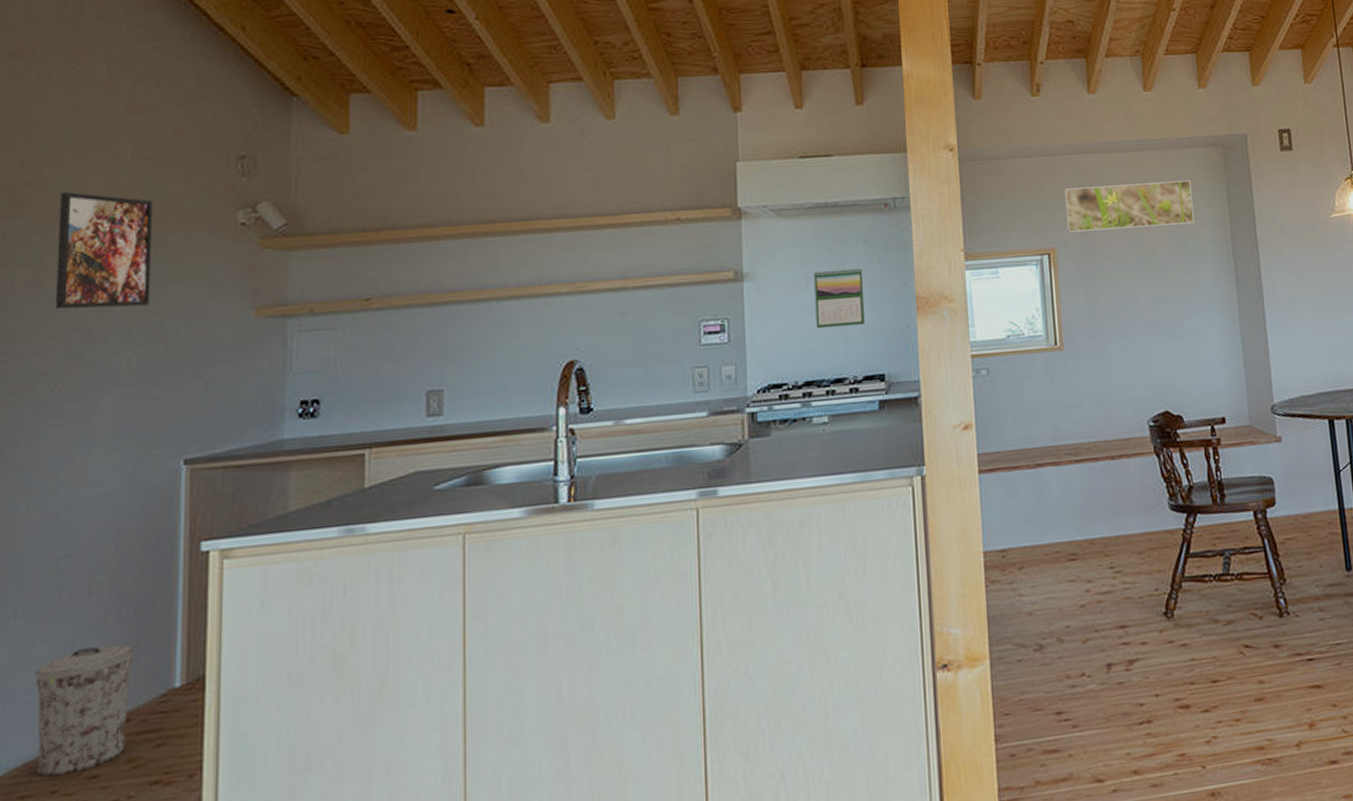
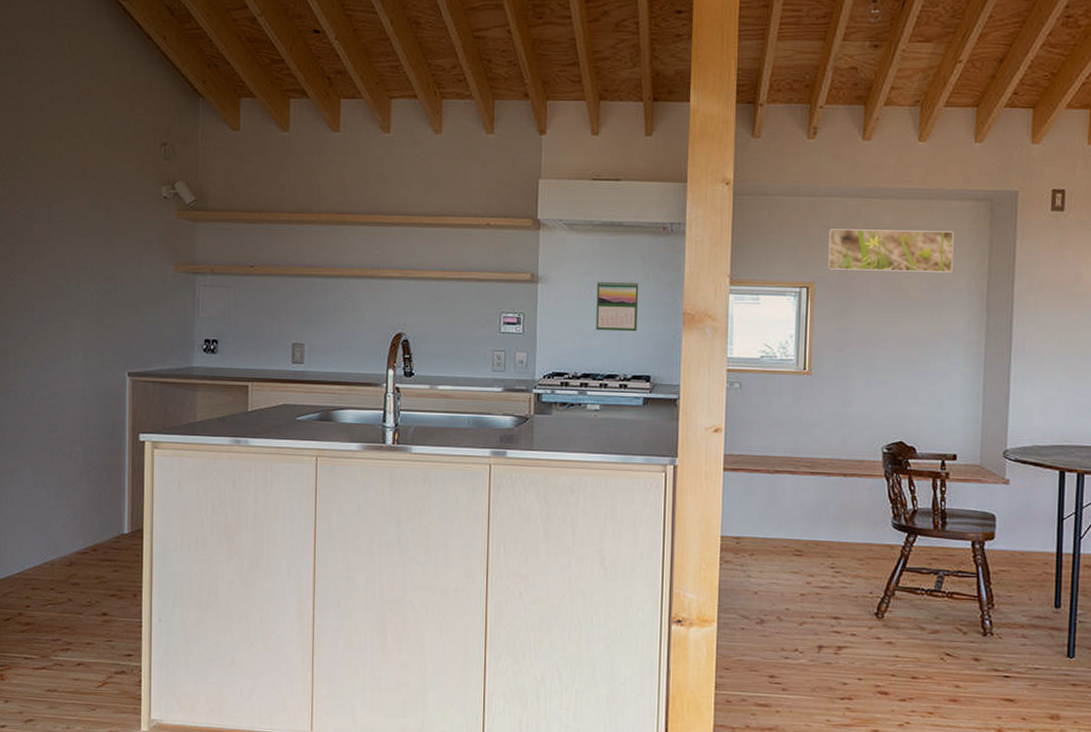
trash can: present [35,644,134,778] -> none [39,496,98,580]
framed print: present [55,192,154,310] -> none [43,162,105,254]

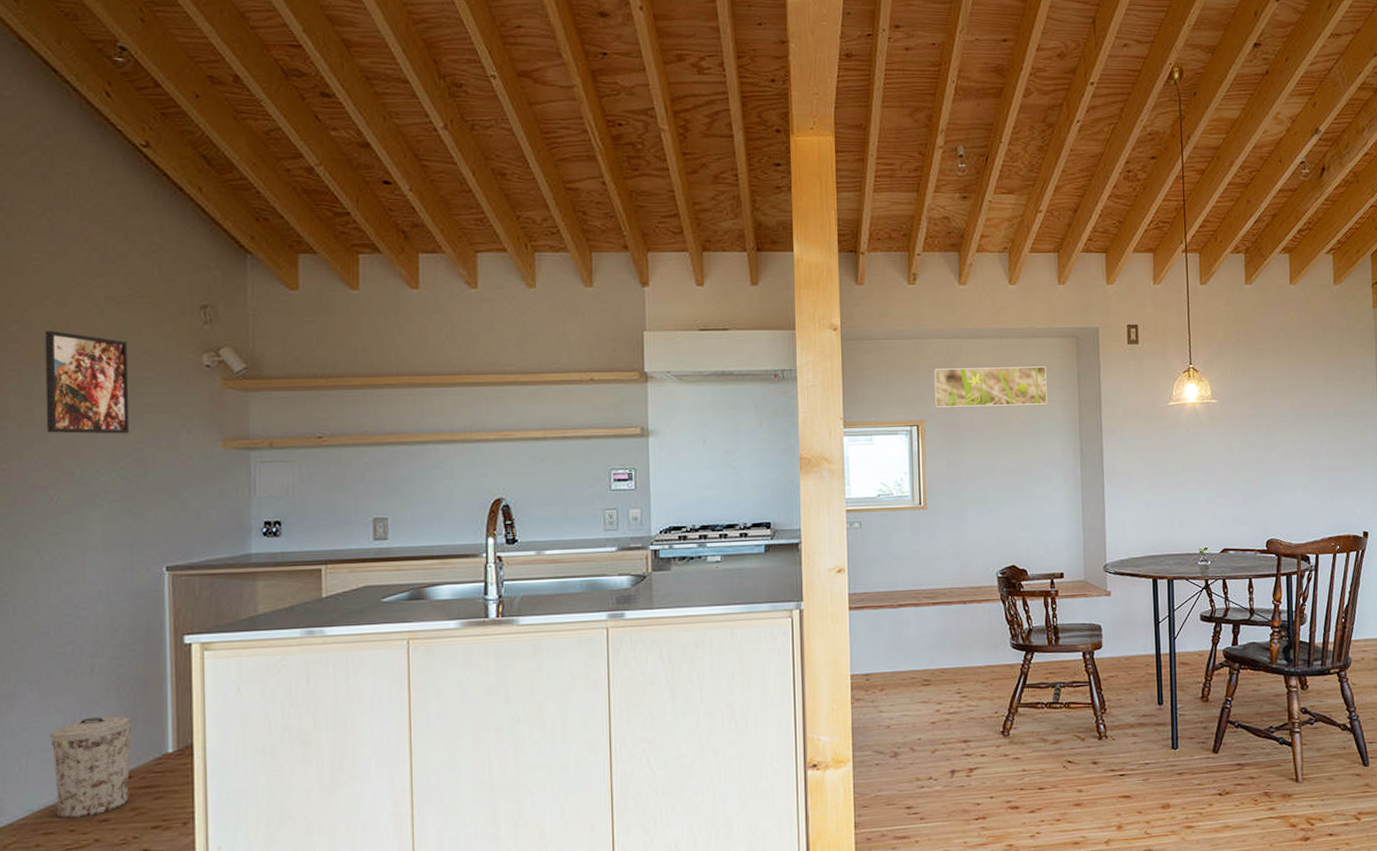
trash can: none [39,496,98,580] -> present [50,716,132,819]
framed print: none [43,162,105,254] -> present [45,331,130,434]
calendar: present [596,280,639,332] -> none [710,429,755,481]

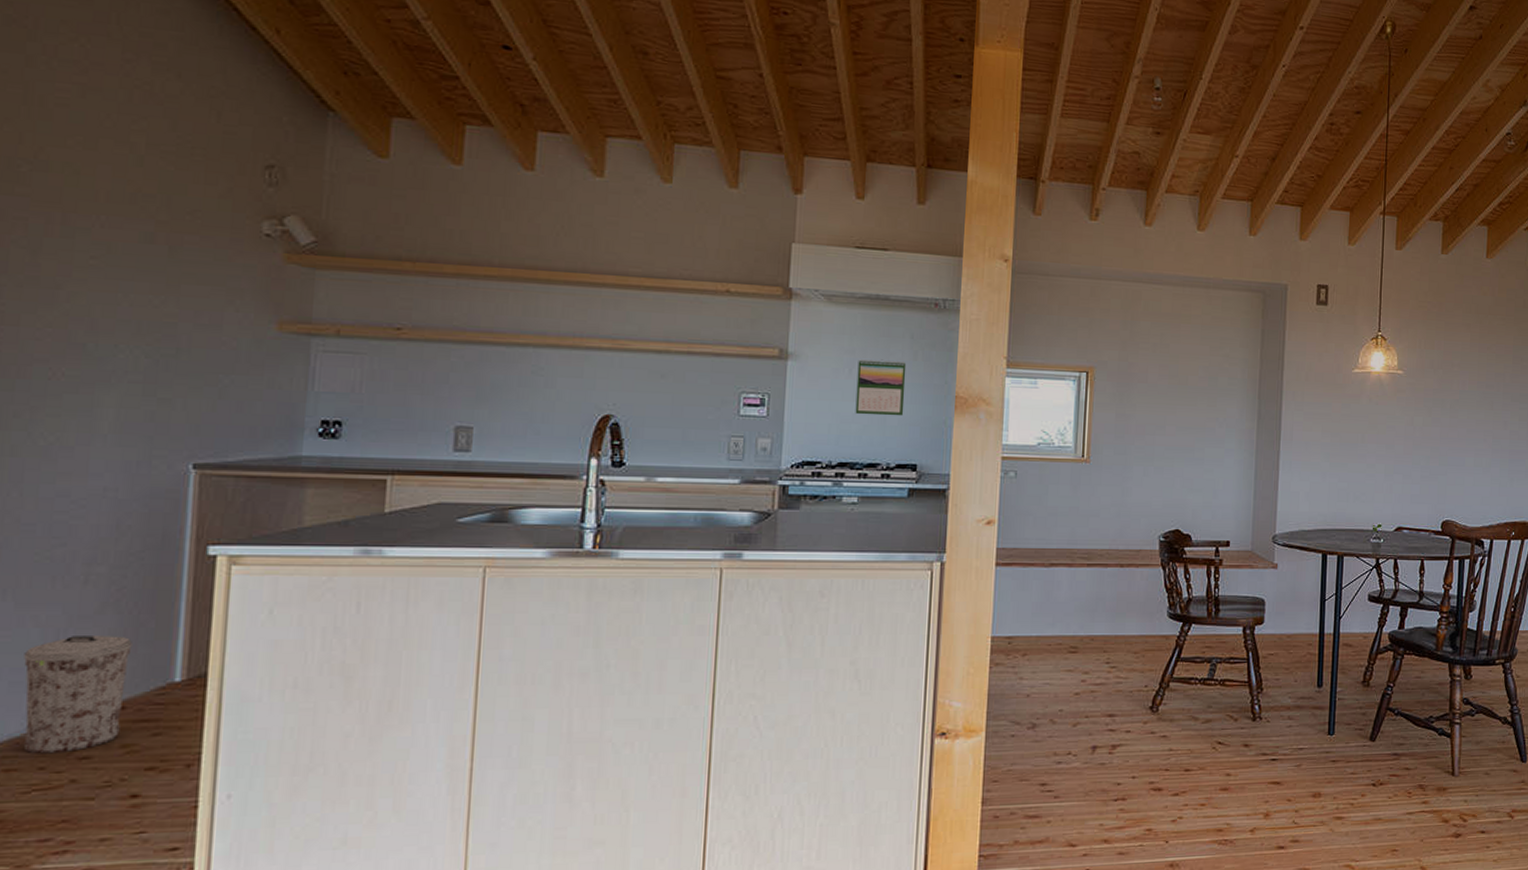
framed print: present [45,331,130,434] -> none [55,176,170,305]
calendar: none [710,429,755,481] -> present [855,359,907,416]
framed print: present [934,366,1047,407] -> none [1108,313,1229,361]

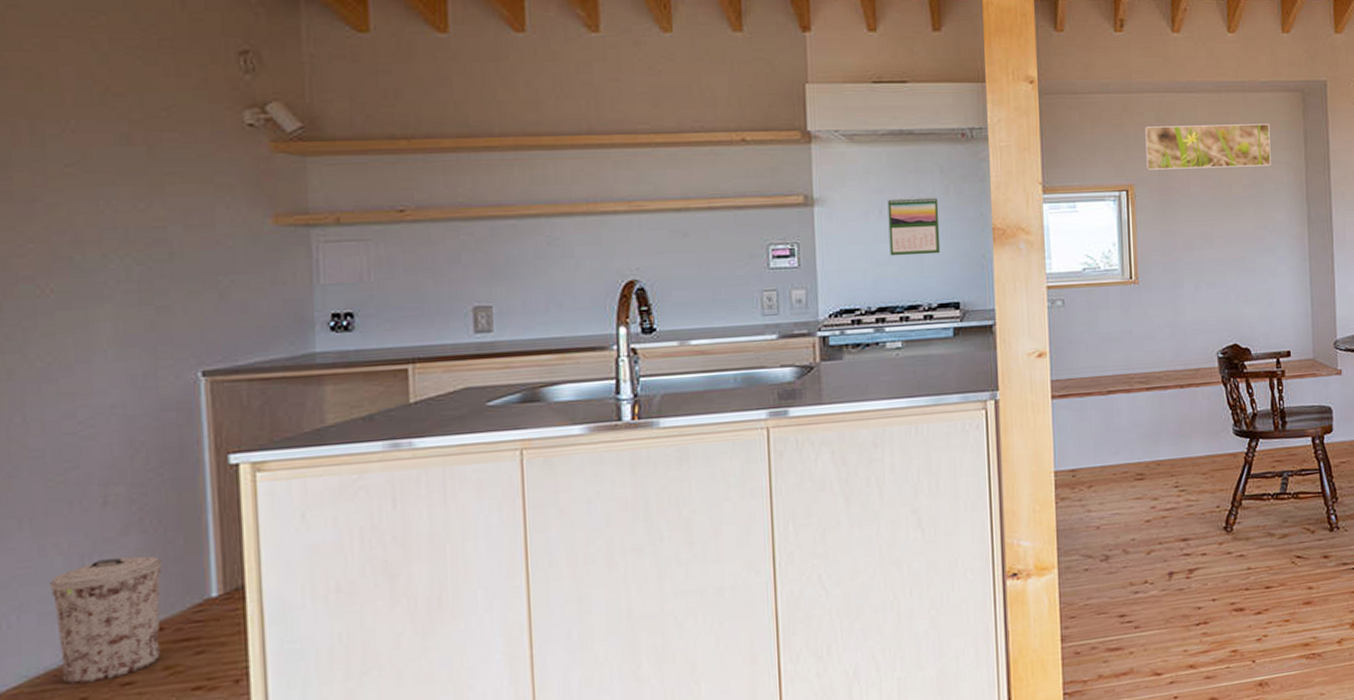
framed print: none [1108,313,1229,361] -> present [1145,124,1271,170]

